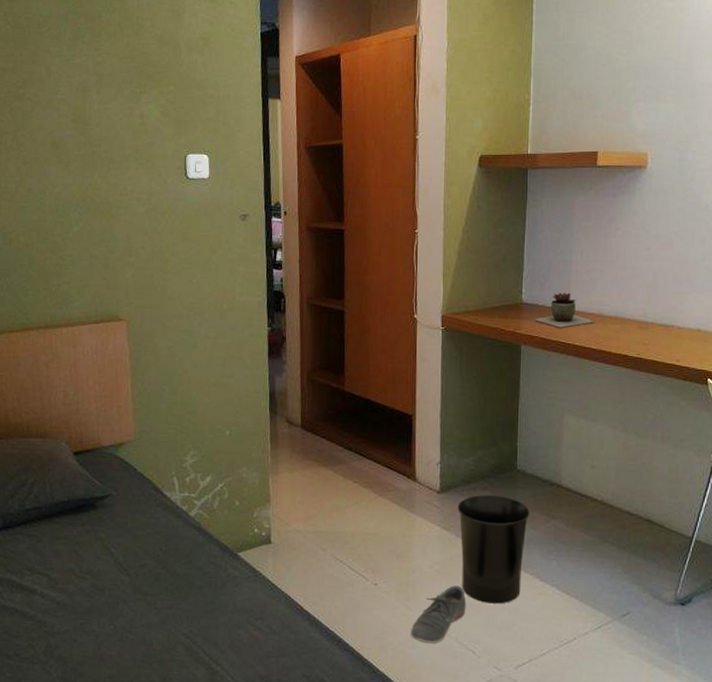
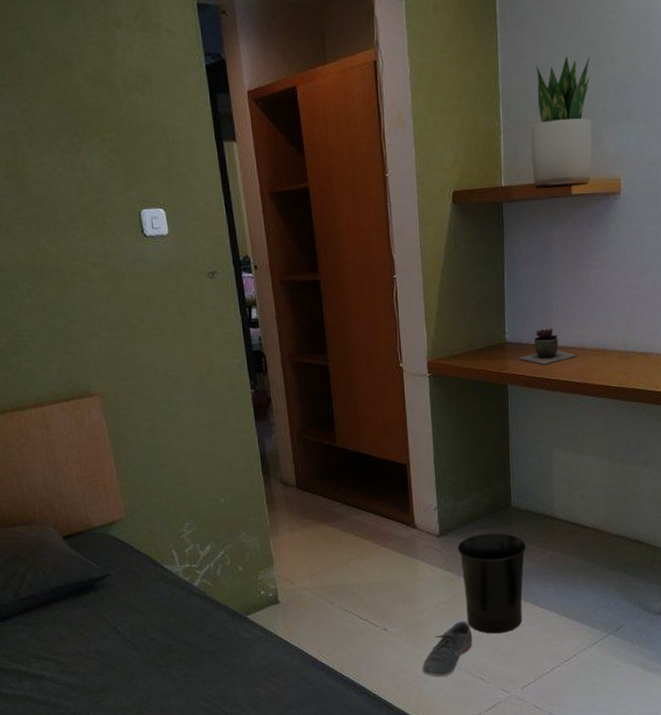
planter: none [559,39,623,159] -> present [531,57,593,189]

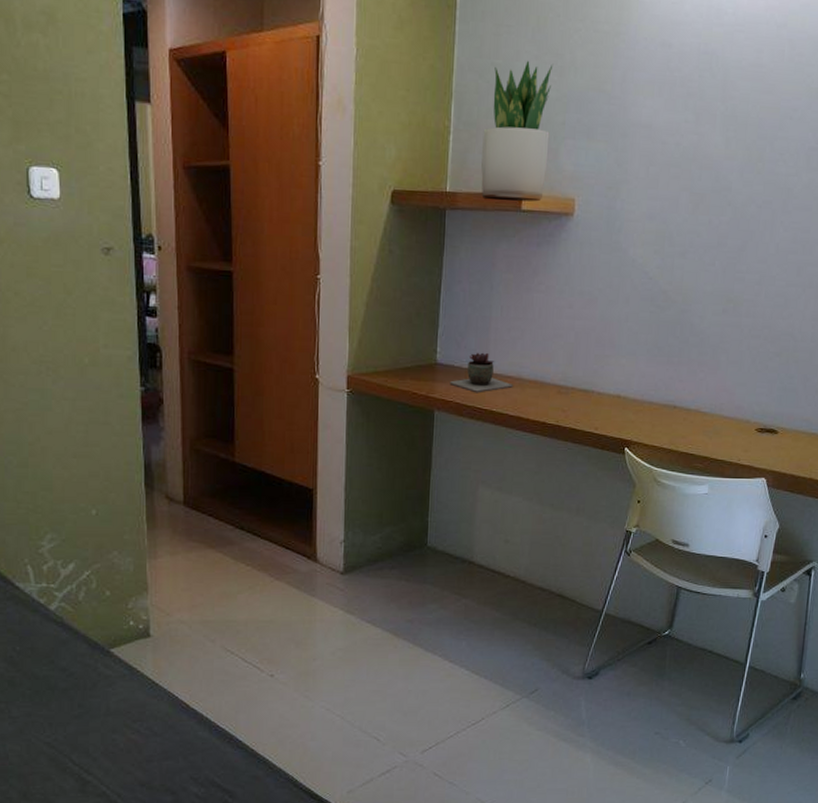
shoe: present [423,621,473,678] -> none [311,672,371,735]
waste bin: present [457,532,527,634] -> none [362,574,440,688]

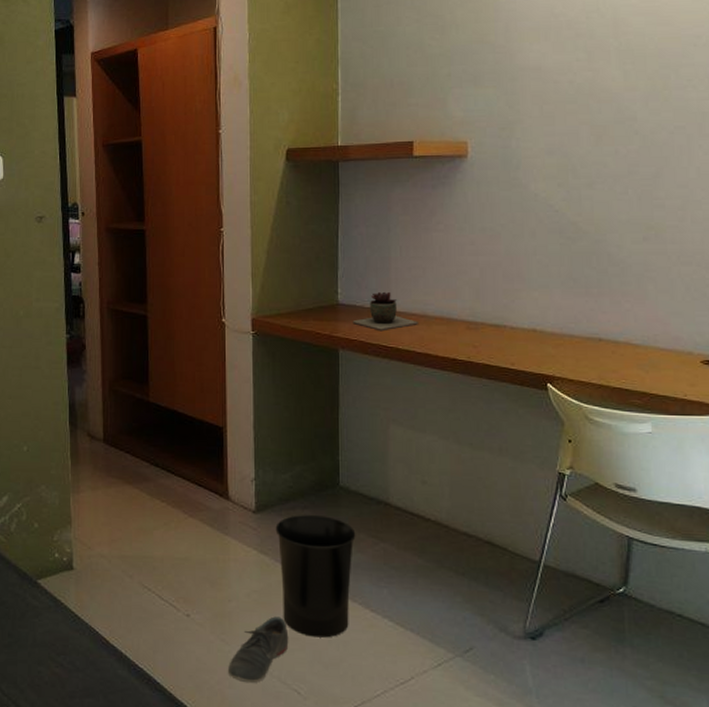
shoe: none [311,672,371,735] -> present [228,616,289,684]
waste bin: none [362,574,440,688] -> present [275,514,356,638]
planter: present [481,61,554,202] -> none [370,25,437,150]

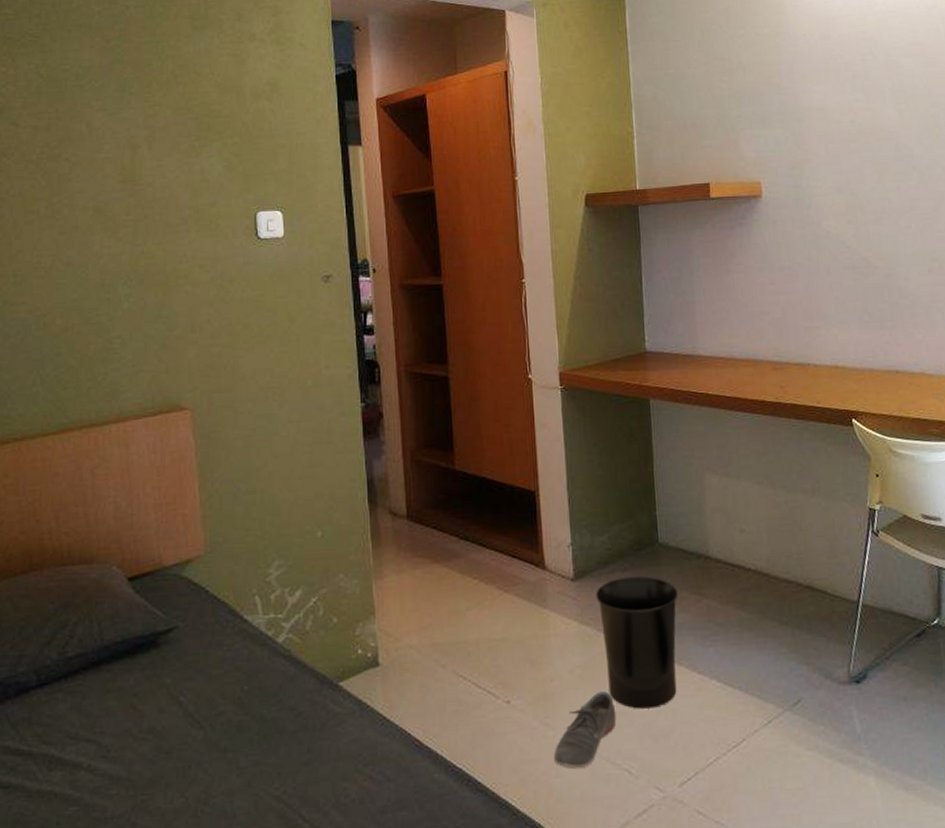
succulent plant: present [352,291,418,332] -> none [661,336,726,378]

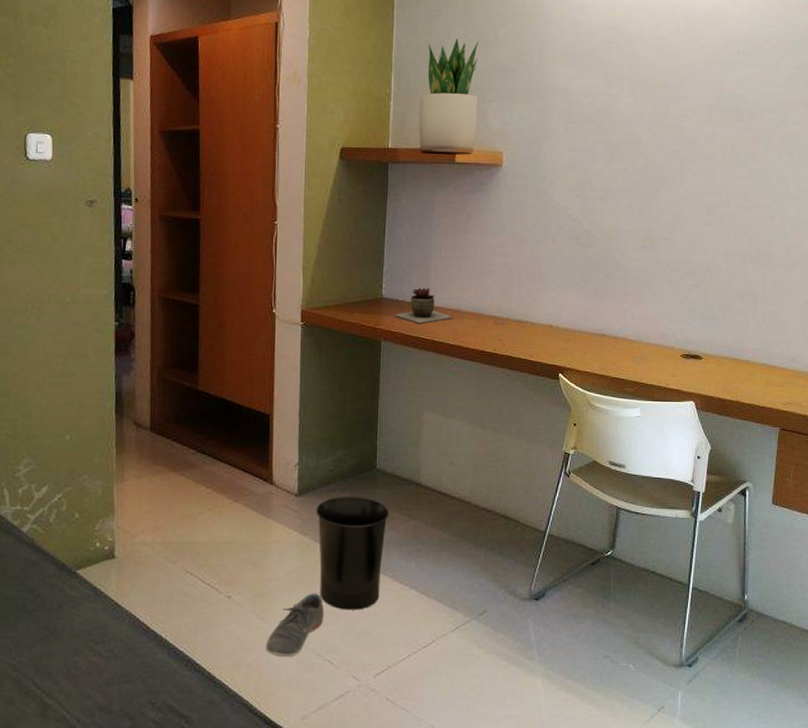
succulent plant: none [661,336,726,378] -> present [394,287,453,325]
planter: none [665,68,730,193] -> present [419,39,479,156]

